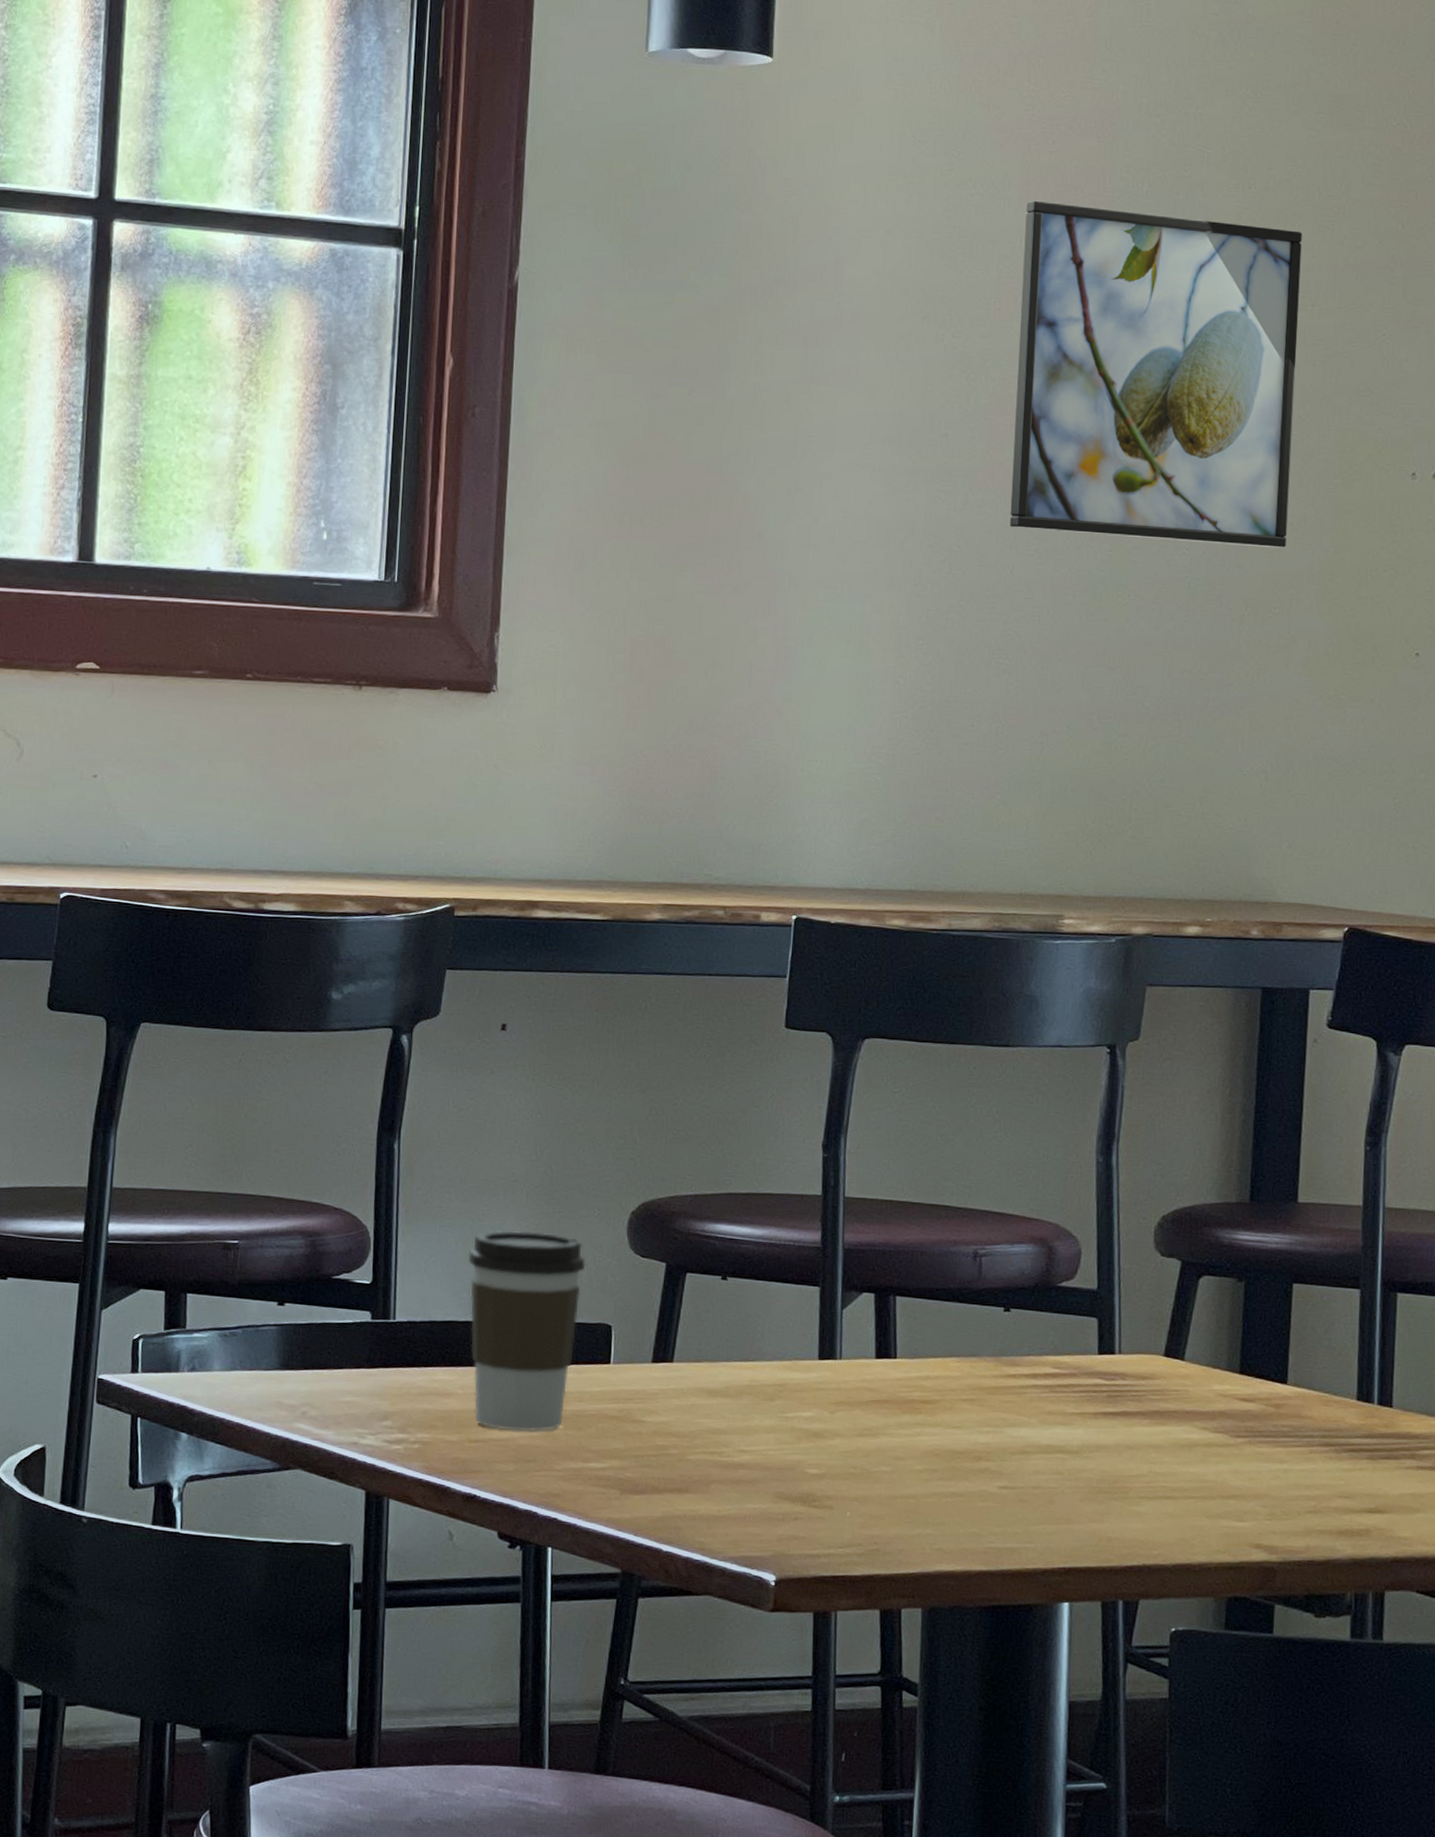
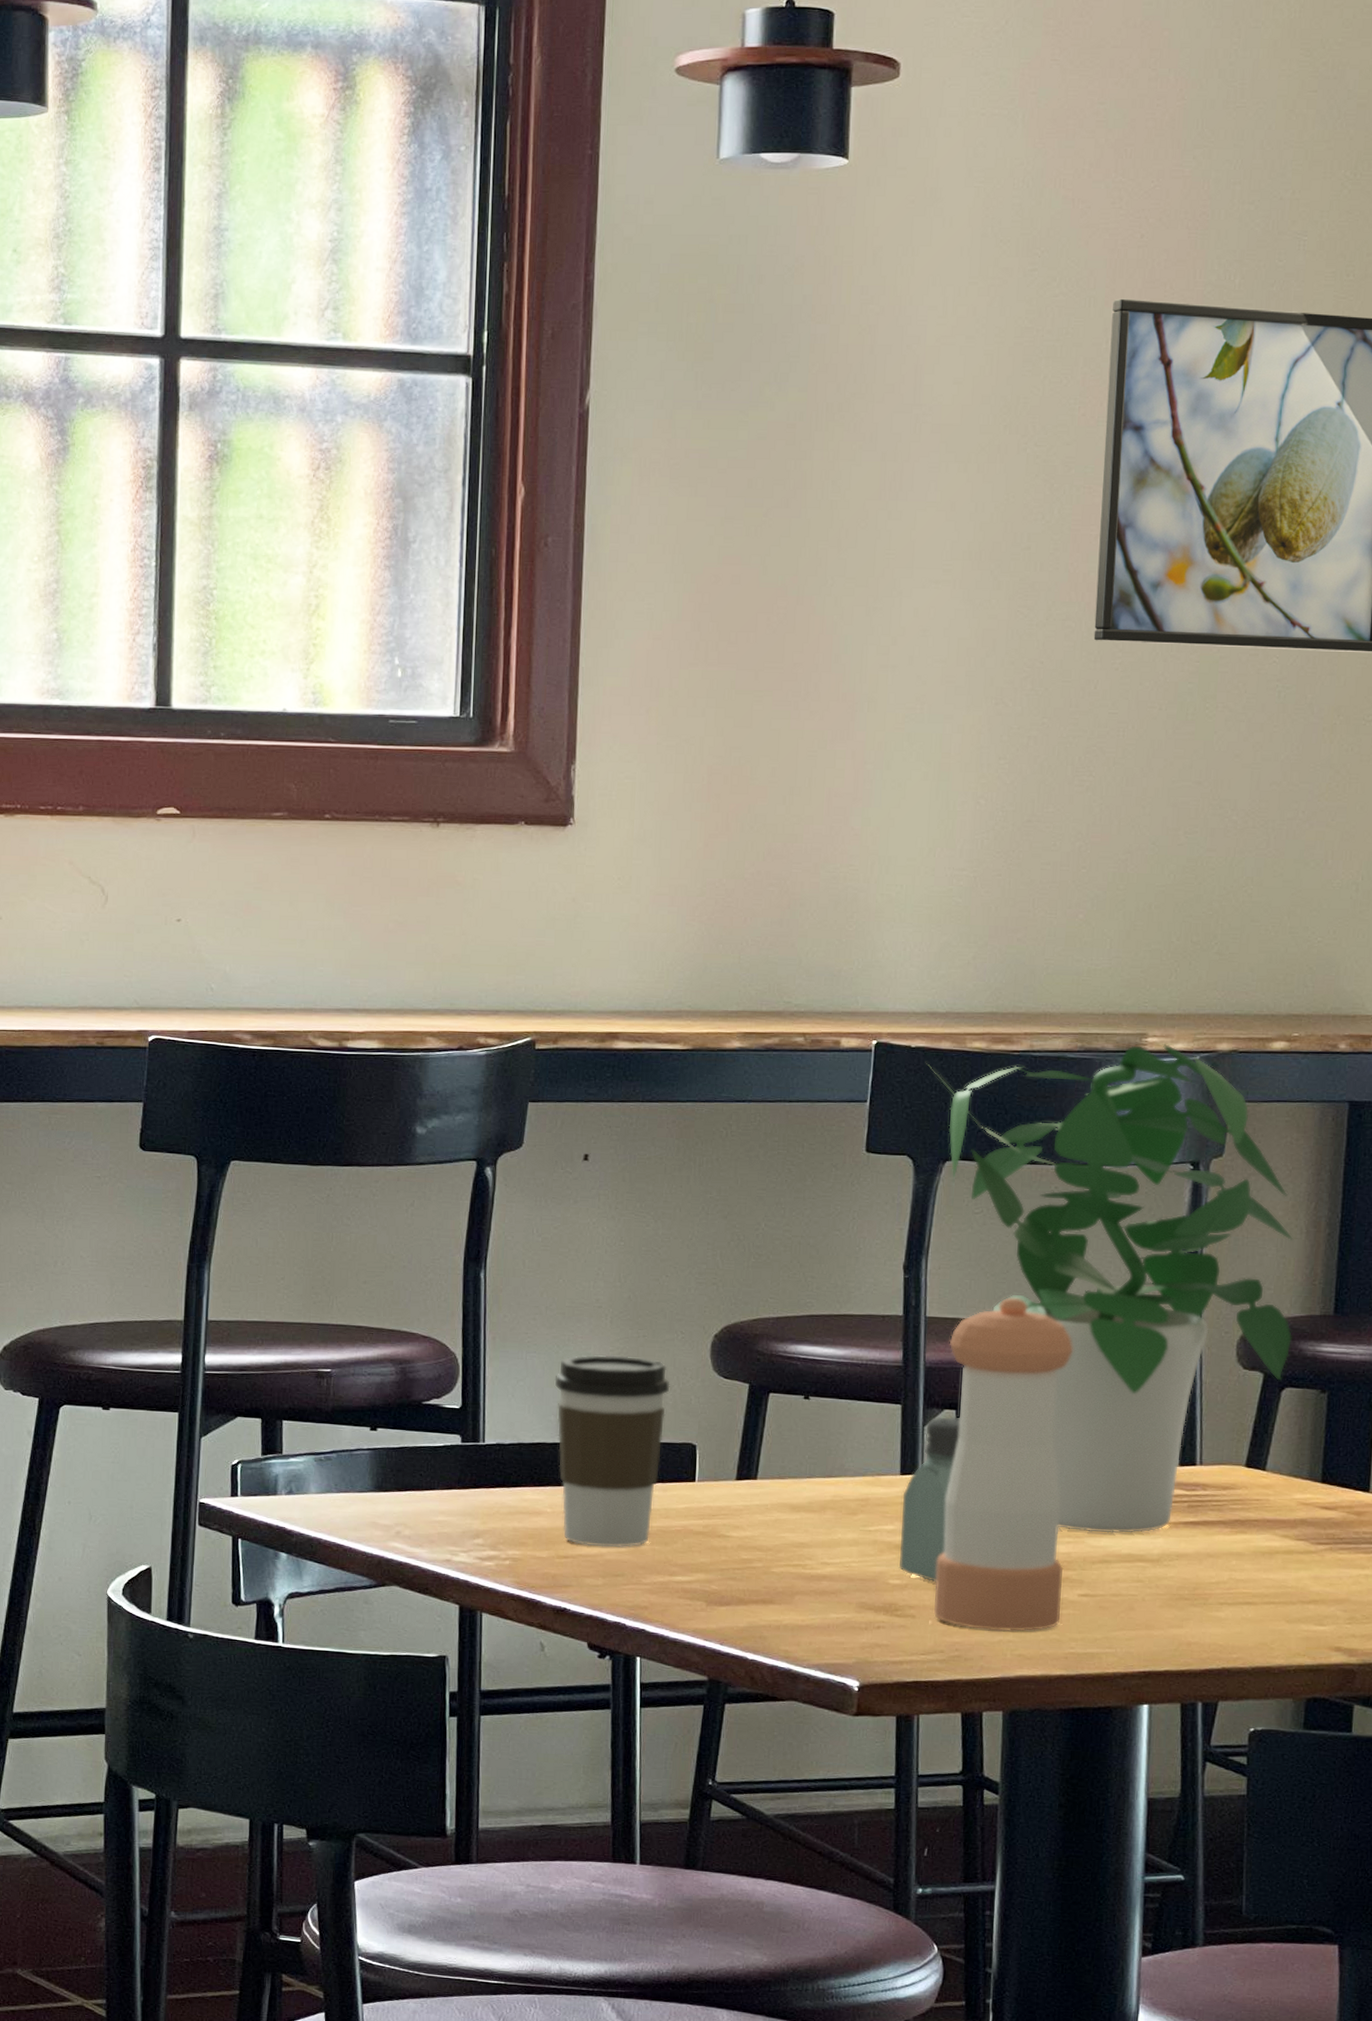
saltshaker: none [816,1300,880,1472] -> present [898,1416,961,1583]
potted plant: none [846,926,1210,1423] -> present [927,1044,1294,1533]
pepper shaker: none [851,1179,992,1525] -> present [933,1298,1073,1632]

